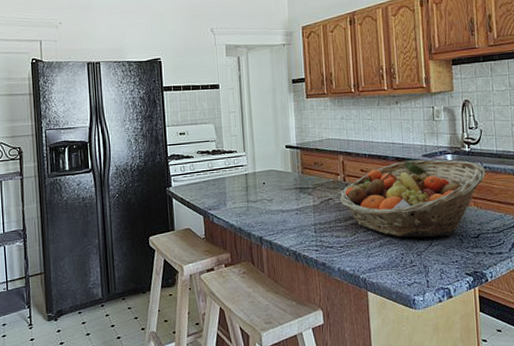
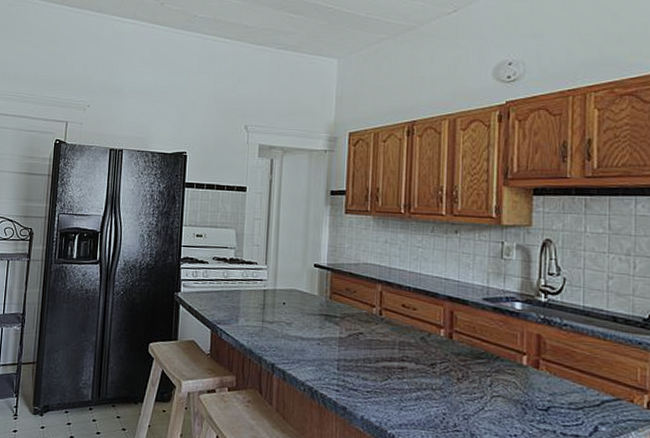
fruit basket: present [339,159,486,237] -> none [371,302,566,403]

